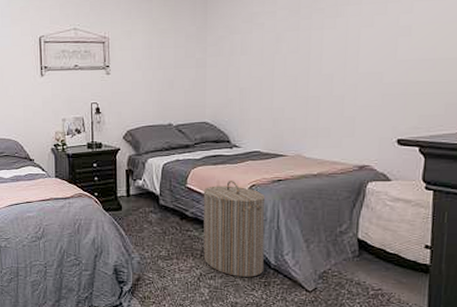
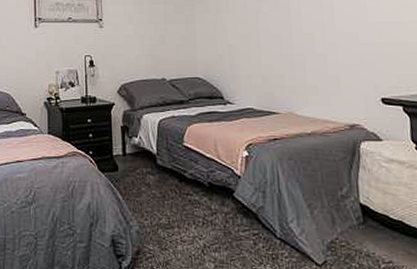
laundry hamper: present [203,181,266,277] -> none [201,139,269,249]

